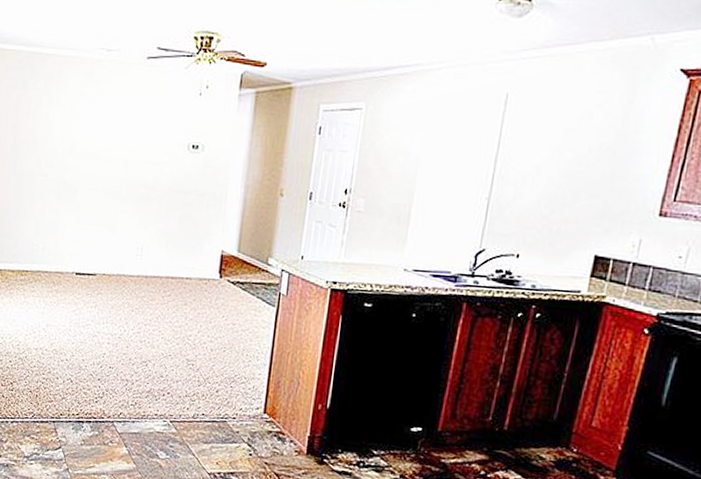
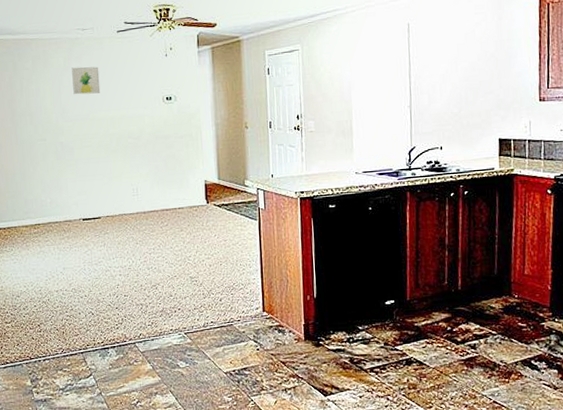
wall art: none [86,94,120,129] -> present [72,66,101,95]

